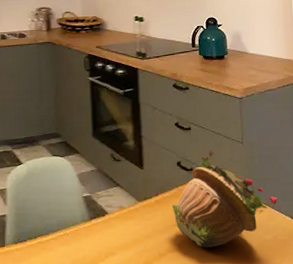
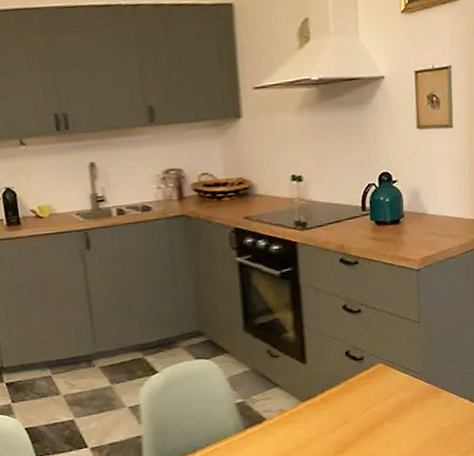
flower pot: present [171,151,278,248] -> none [339,334,456,445]

